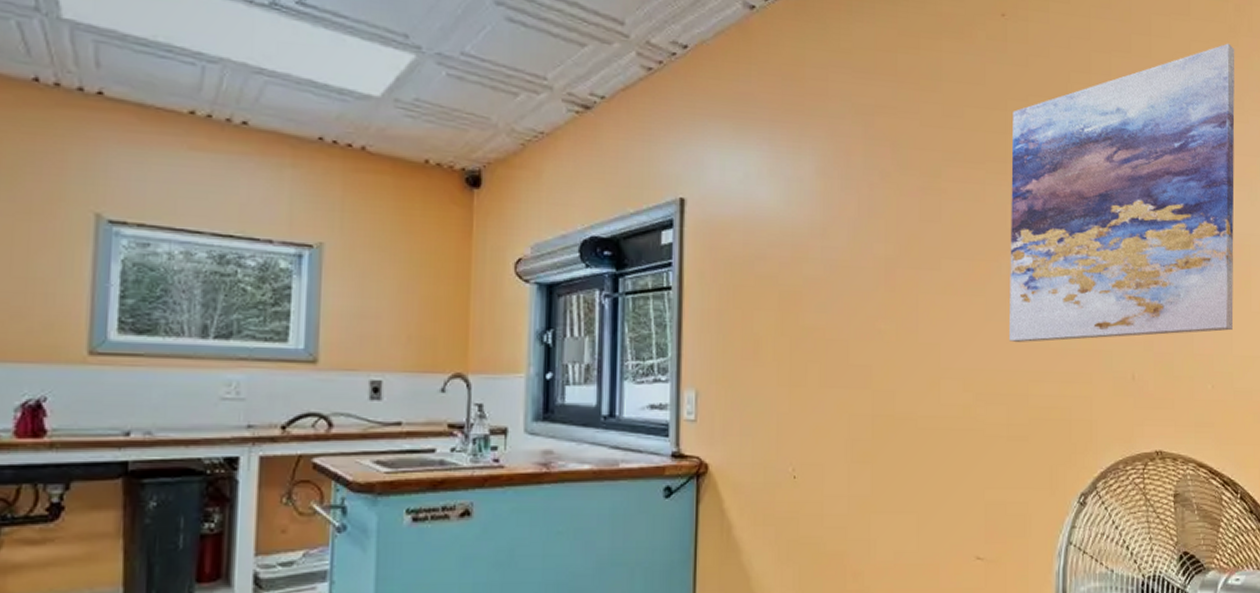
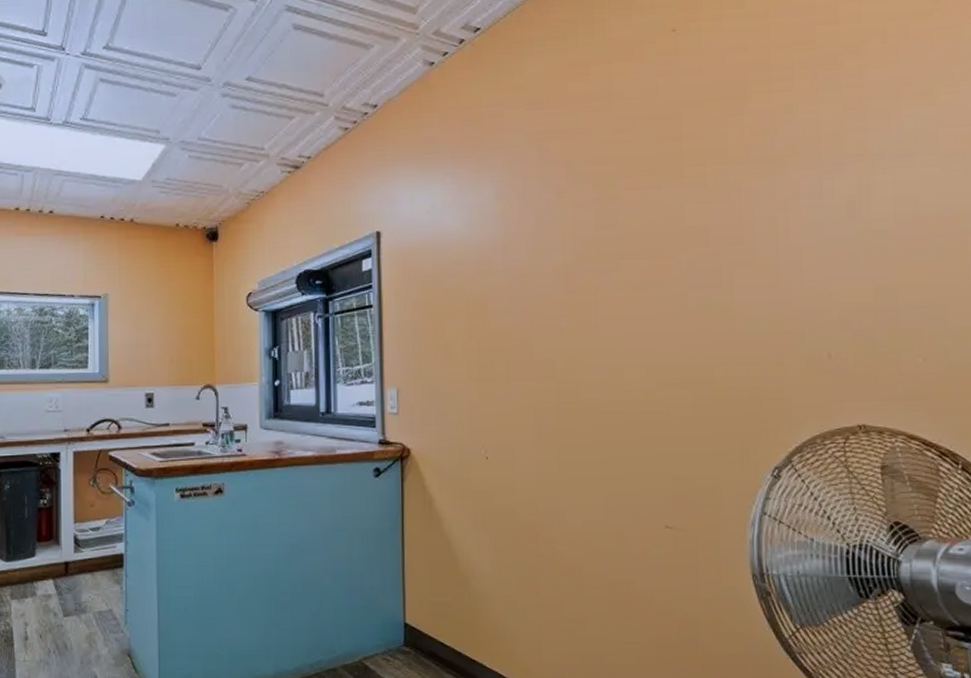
wall art: present [1008,43,1235,342] -> none [687,16,948,330]

